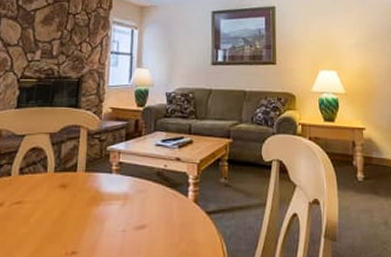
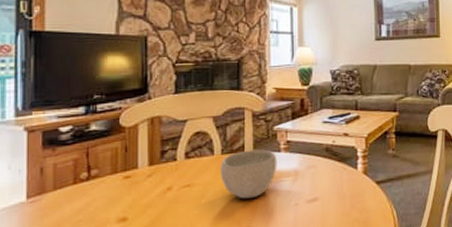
bowl: none [51,169,108,221] -> present [220,149,277,199]

